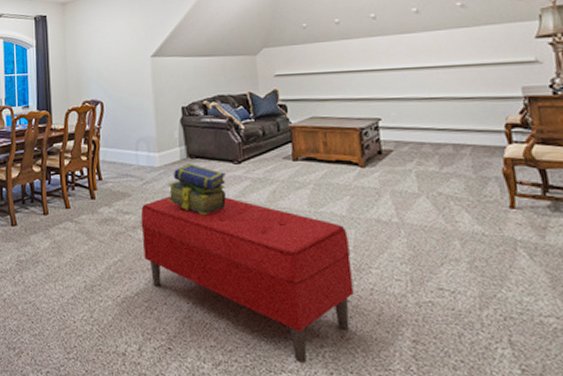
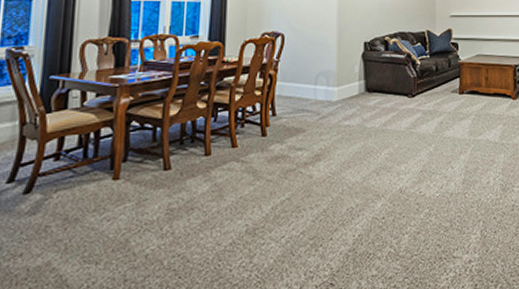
bench: present [140,196,354,363] -> none [313,129,499,280]
stack of books: present [167,163,226,216] -> none [342,97,400,148]

